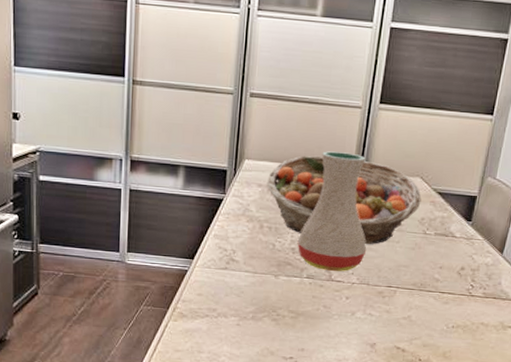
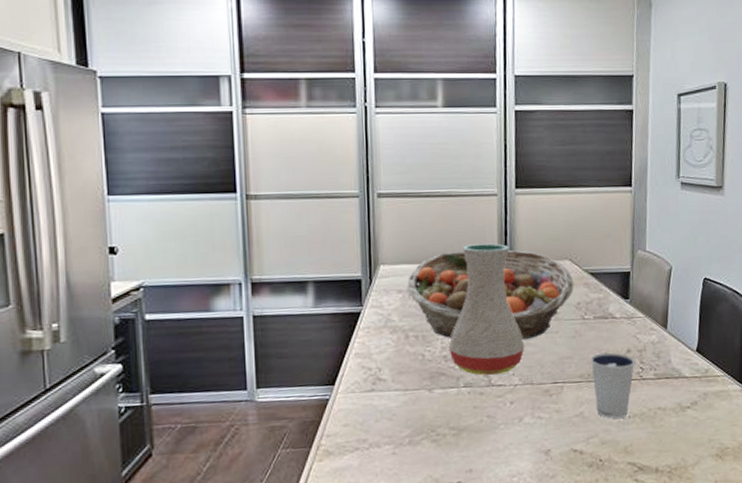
dixie cup: none [423,266,467,326] -> present [591,352,635,419]

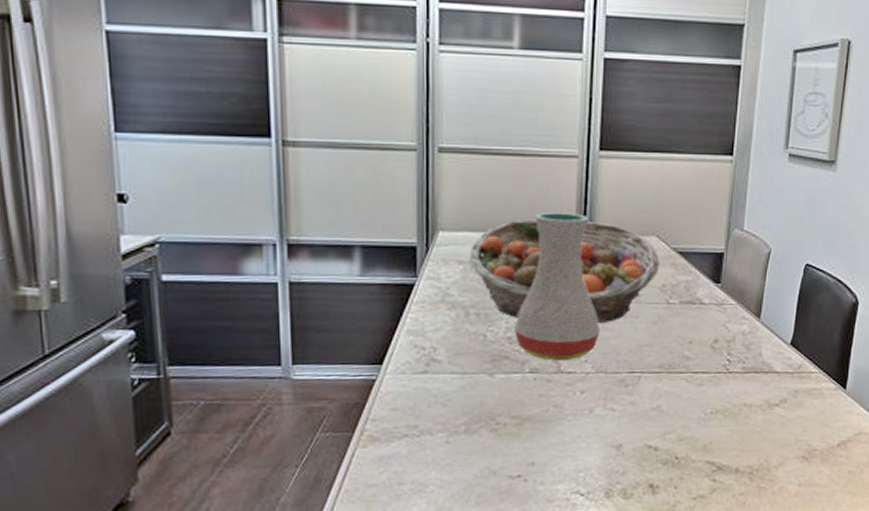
dixie cup: present [591,352,635,419] -> none [673,341,722,414]

